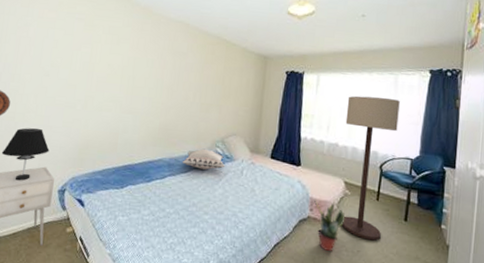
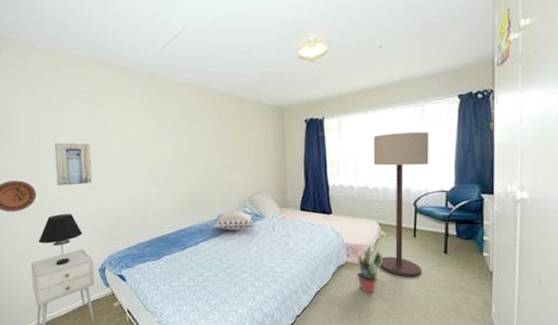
wall art: none [33,57,75,102] -> present [54,142,93,186]

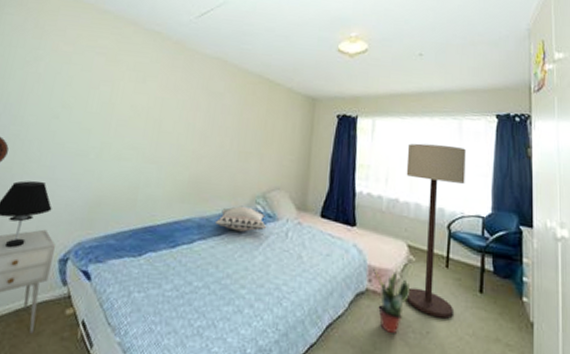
wall art: present [54,142,93,186] -> none [37,96,91,149]

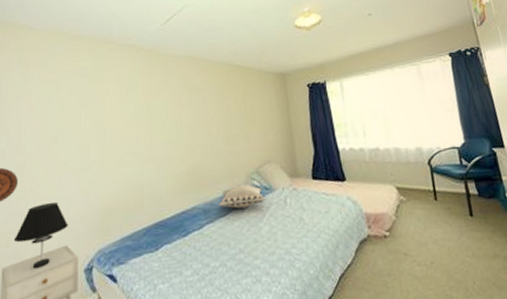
potted plant: present [373,267,409,335] -> none [370,209,408,271]
floor lamp: present [406,143,466,319] -> none [376,89,451,248]

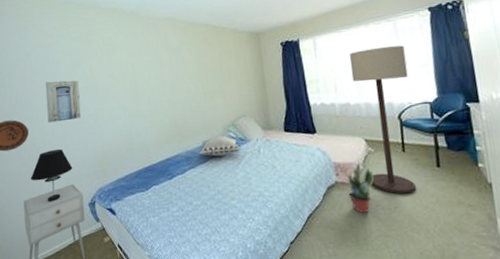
wall art: none [43,122,84,171] -> present [45,80,81,123]
potted plant: none [370,209,408,271] -> present [338,159,374,214]
floor lamp: none [376,89,451,248] -> present [349,45,416,194]

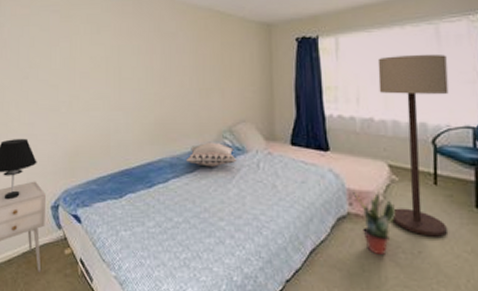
wall art: present [45,80,81,123] -> none [15,58,54,107]

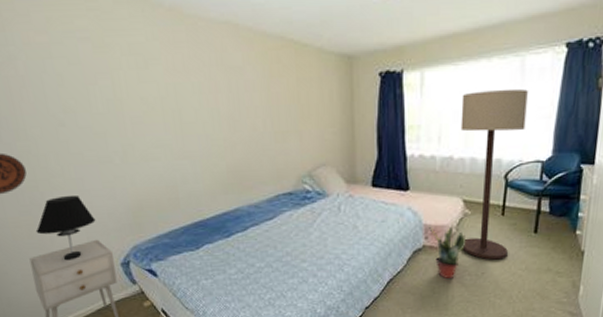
decorative pillow: present [185,142,237,167] -> none [264,187,318,213]

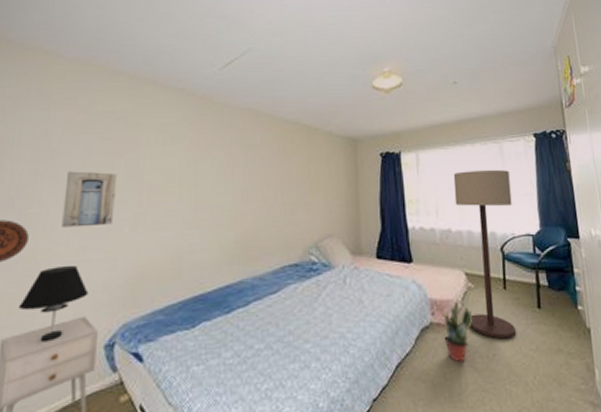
wall art: none [44,101,103,160] -> present [61,171,117,228]

